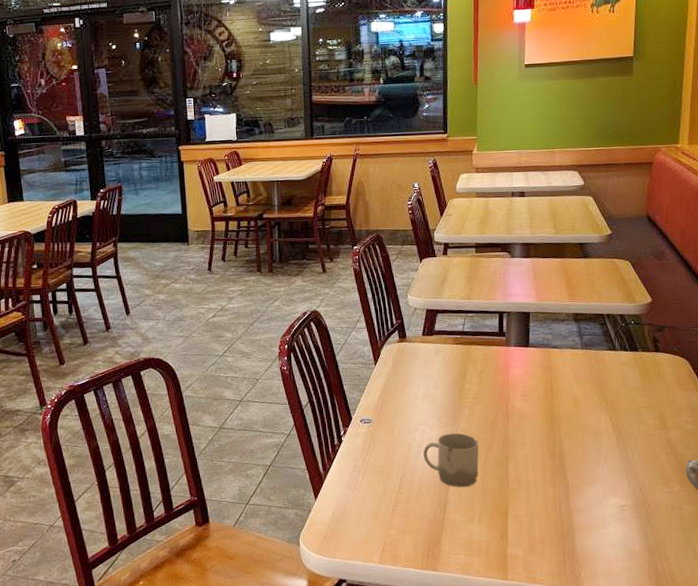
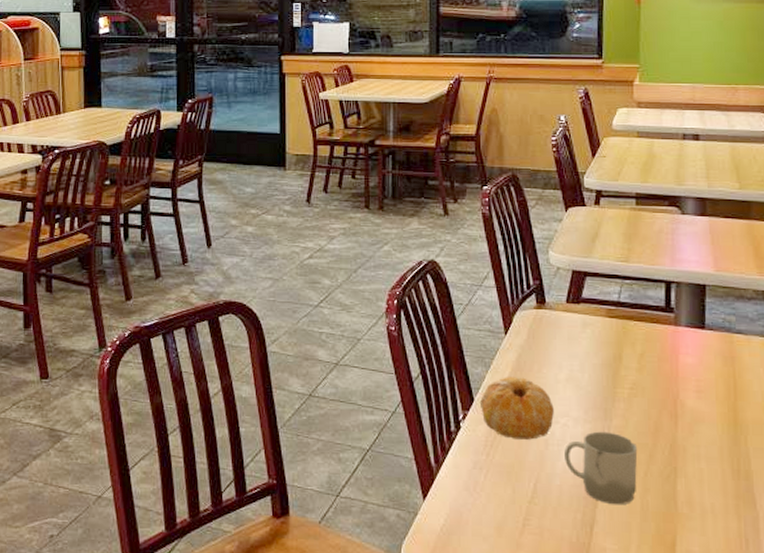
fruit: none [356,397,415,446] -> present [479,377,554,440]

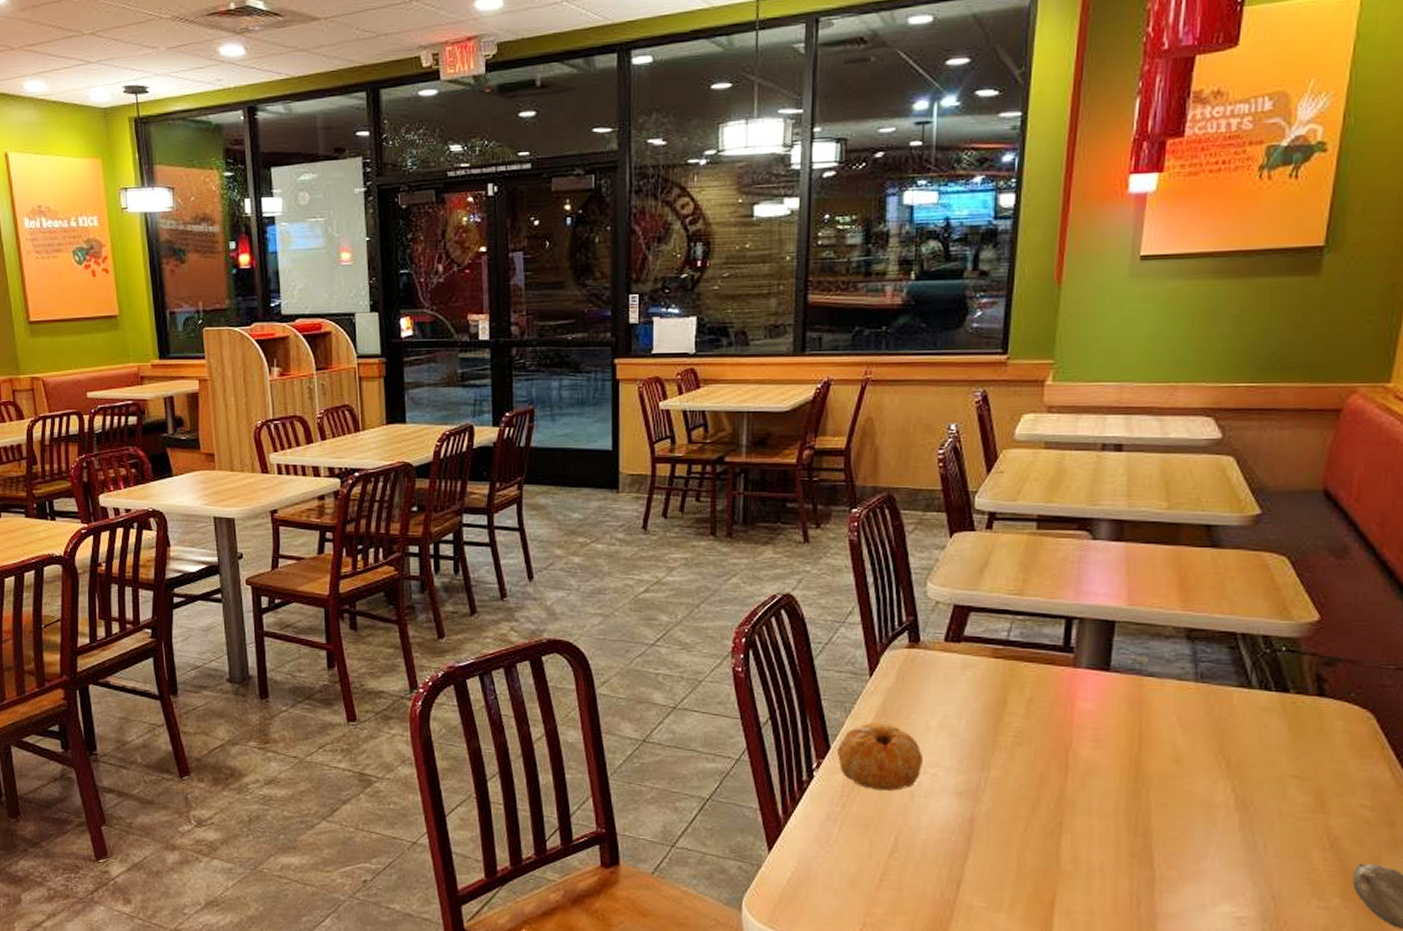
cup: present [564,431,638,505] -> none [932,782,1018,862]

